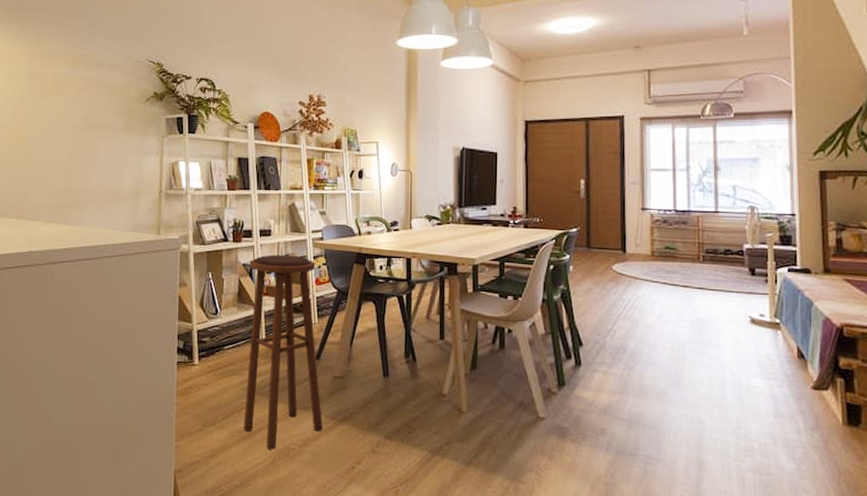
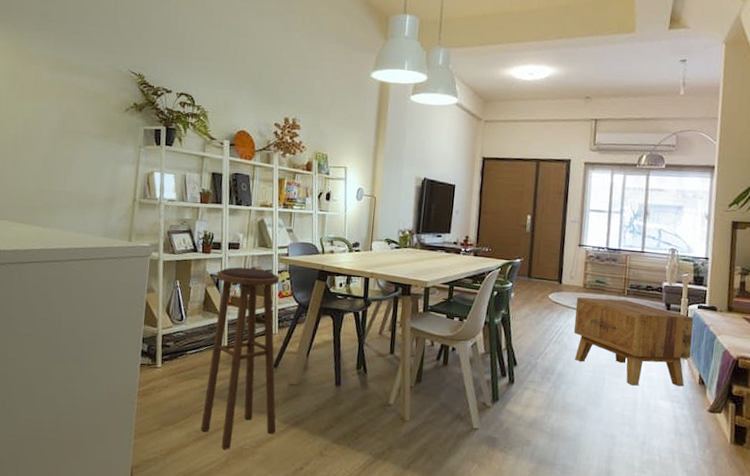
side table: none [644,266,785,363] -> present [573,297,694,387]

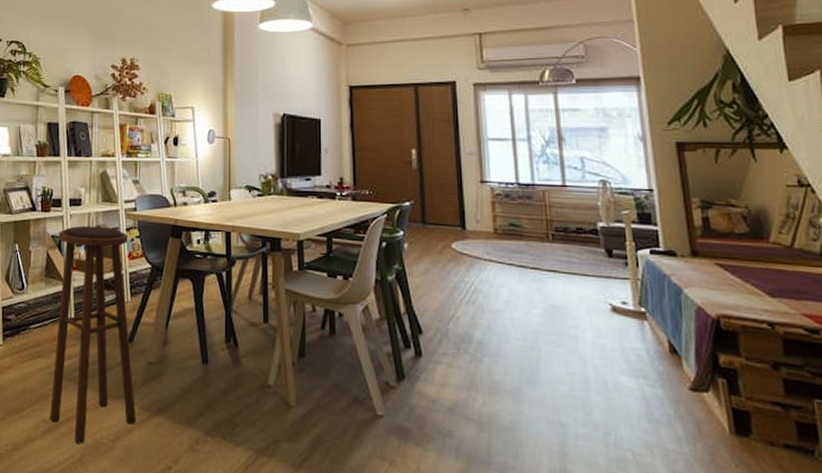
side table: present [573,297,694,387] -> none [487,245,651,357]

